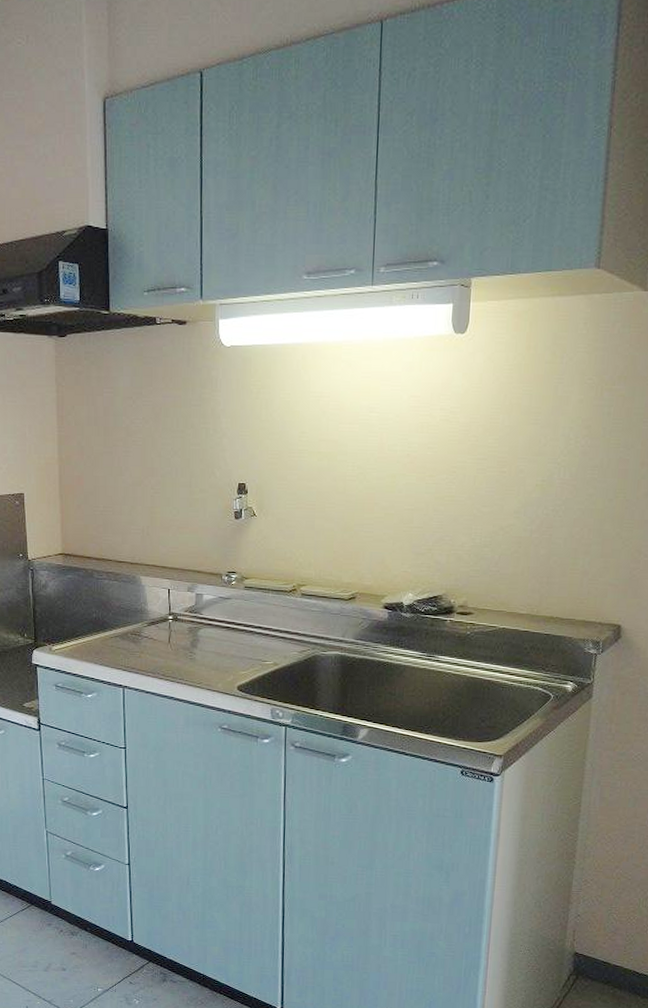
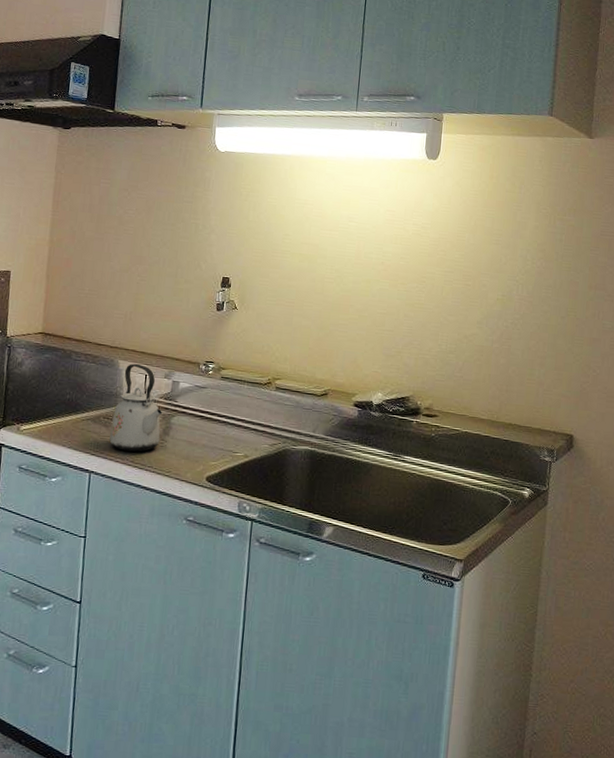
kettle: none [139,579,189,666] -> present [109,364,162,452]

